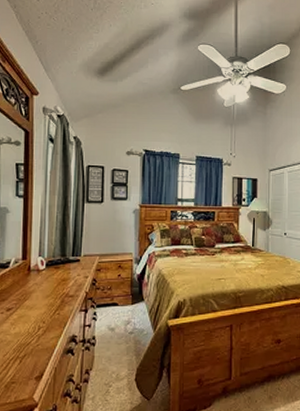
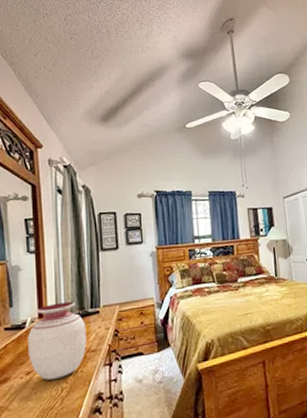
vase: none [10,247,66,318] -> present [28,301,87,380]

